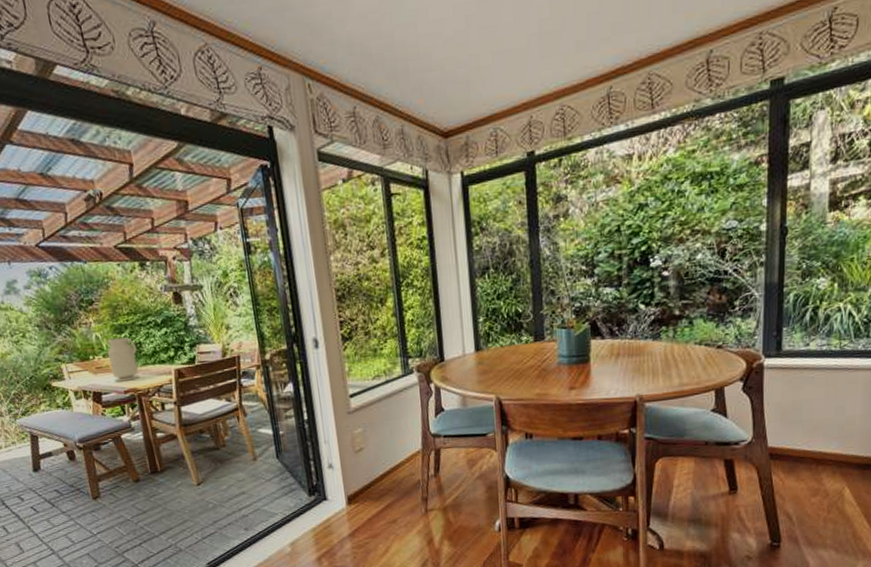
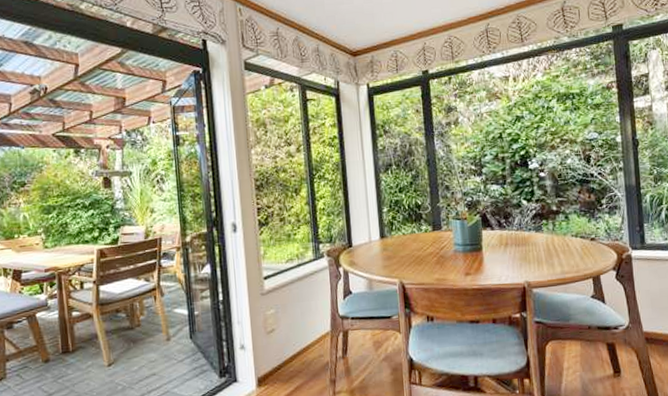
water jug: present [107,337,140,382] -> none [32,218,63,261]

